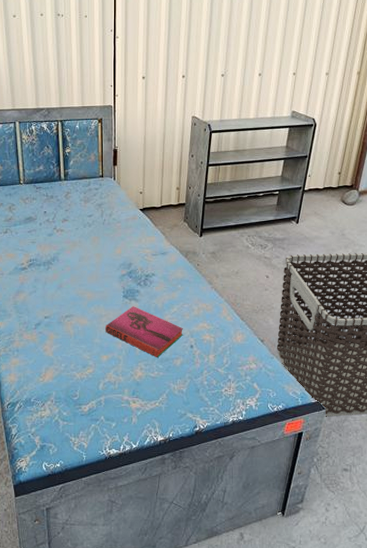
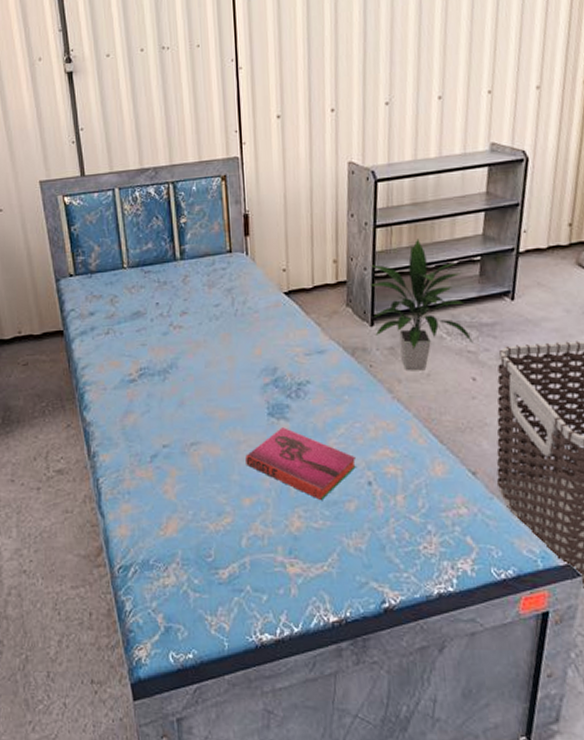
indoor plant: none [201,176,269,270] -> present [369,239,473,371]

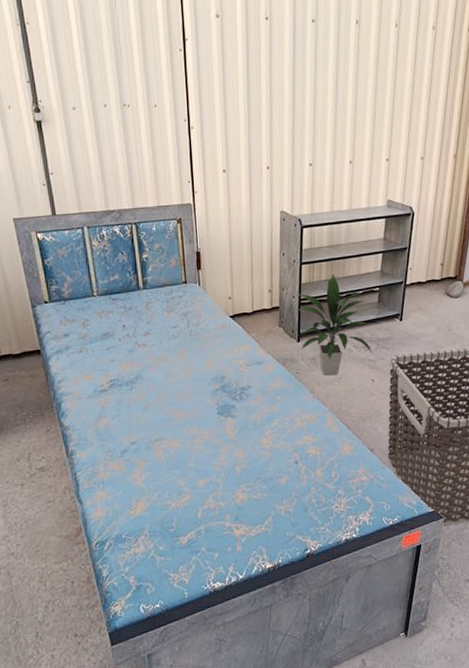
hardback book: present [245,427,357,500] -> none [200,423,287,478]

